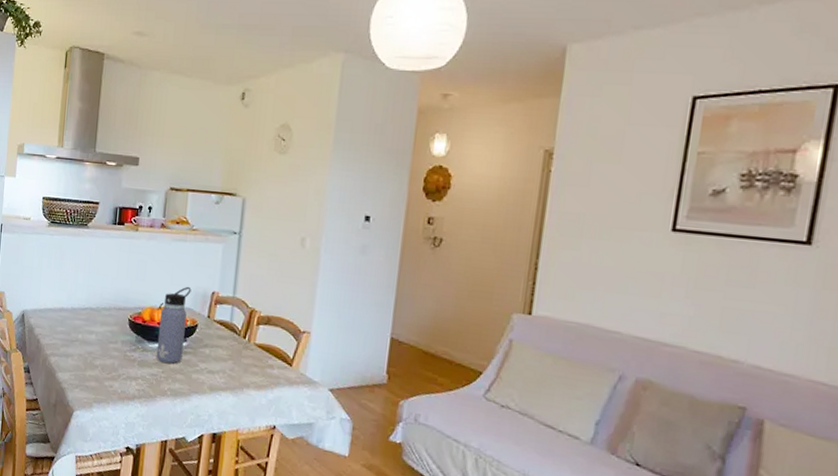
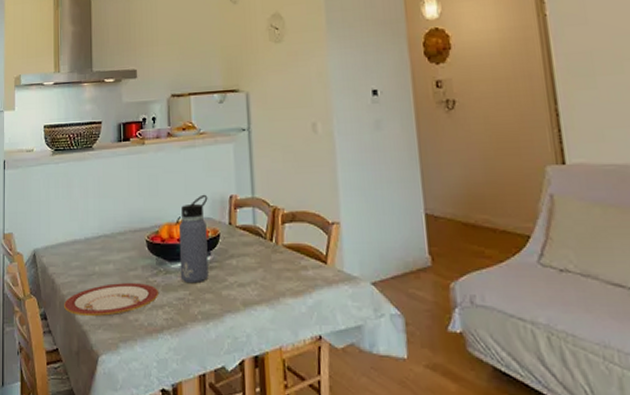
plate: none [46,351,135,380] -> present [64,283,159,317]

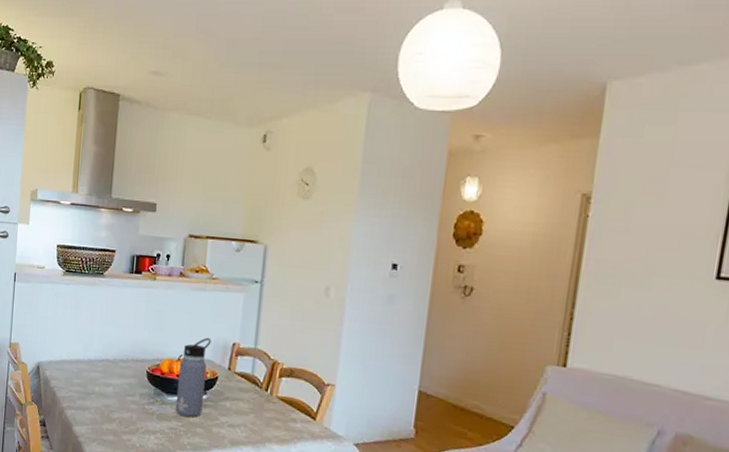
plate: present [64,283,159,317] -> none [63,404,154,434]

